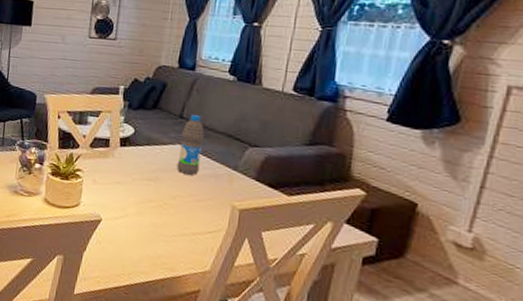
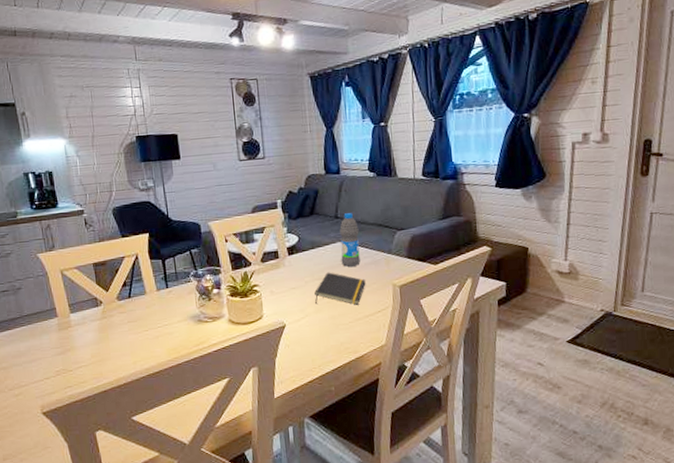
notepad: none [139,174,201,219] -> present [314,272,366,305]

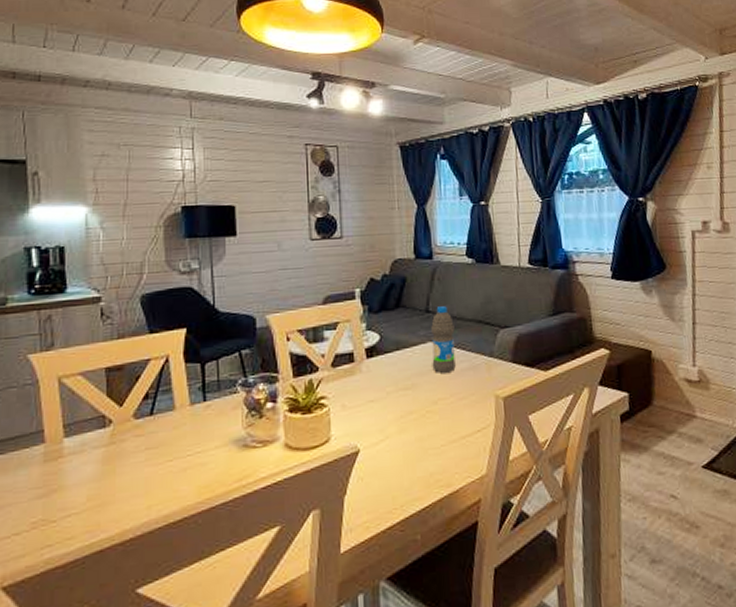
notepad: present [314,272,366,305] -> none [398,380,462,423]

